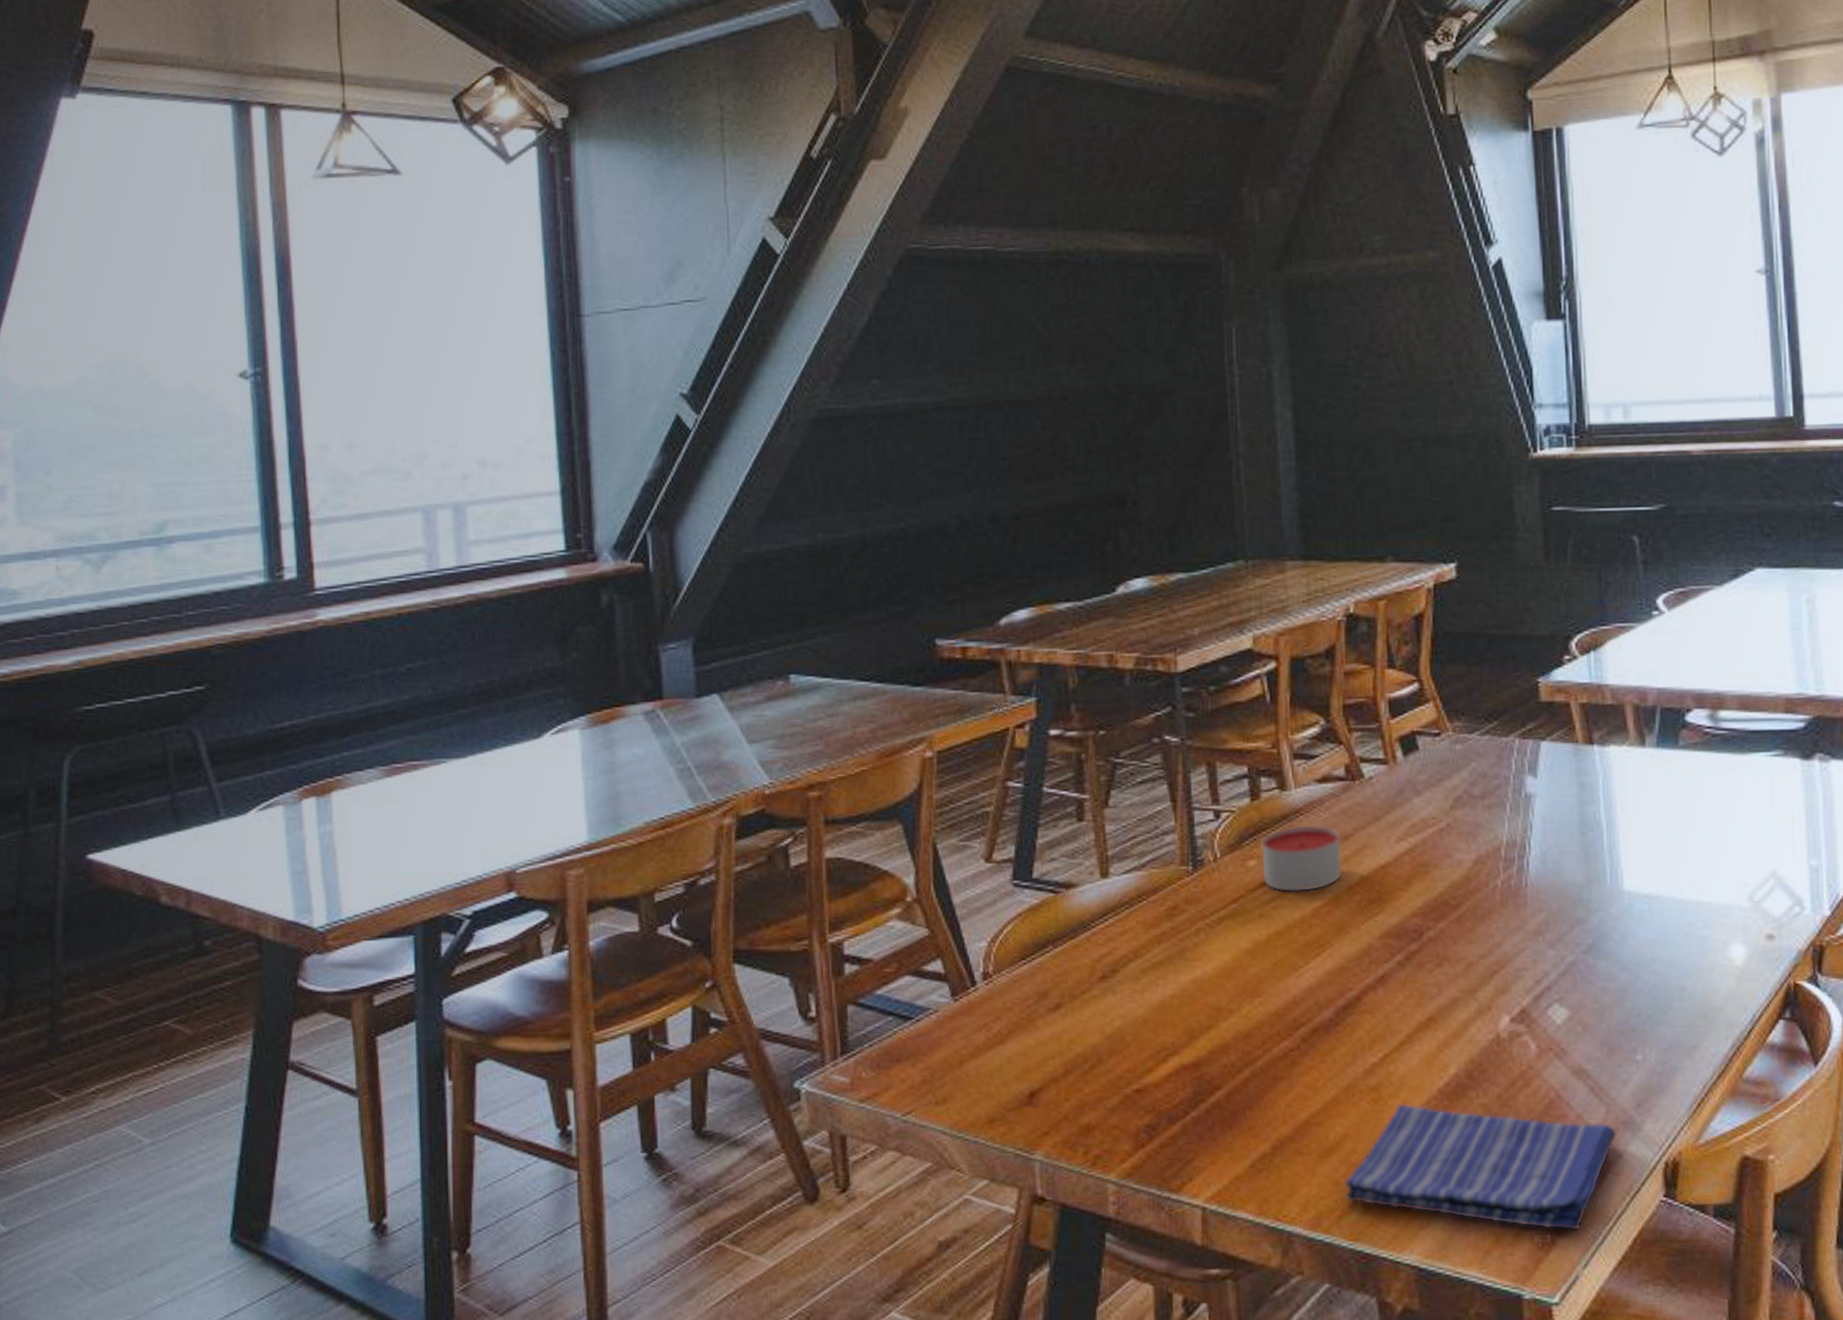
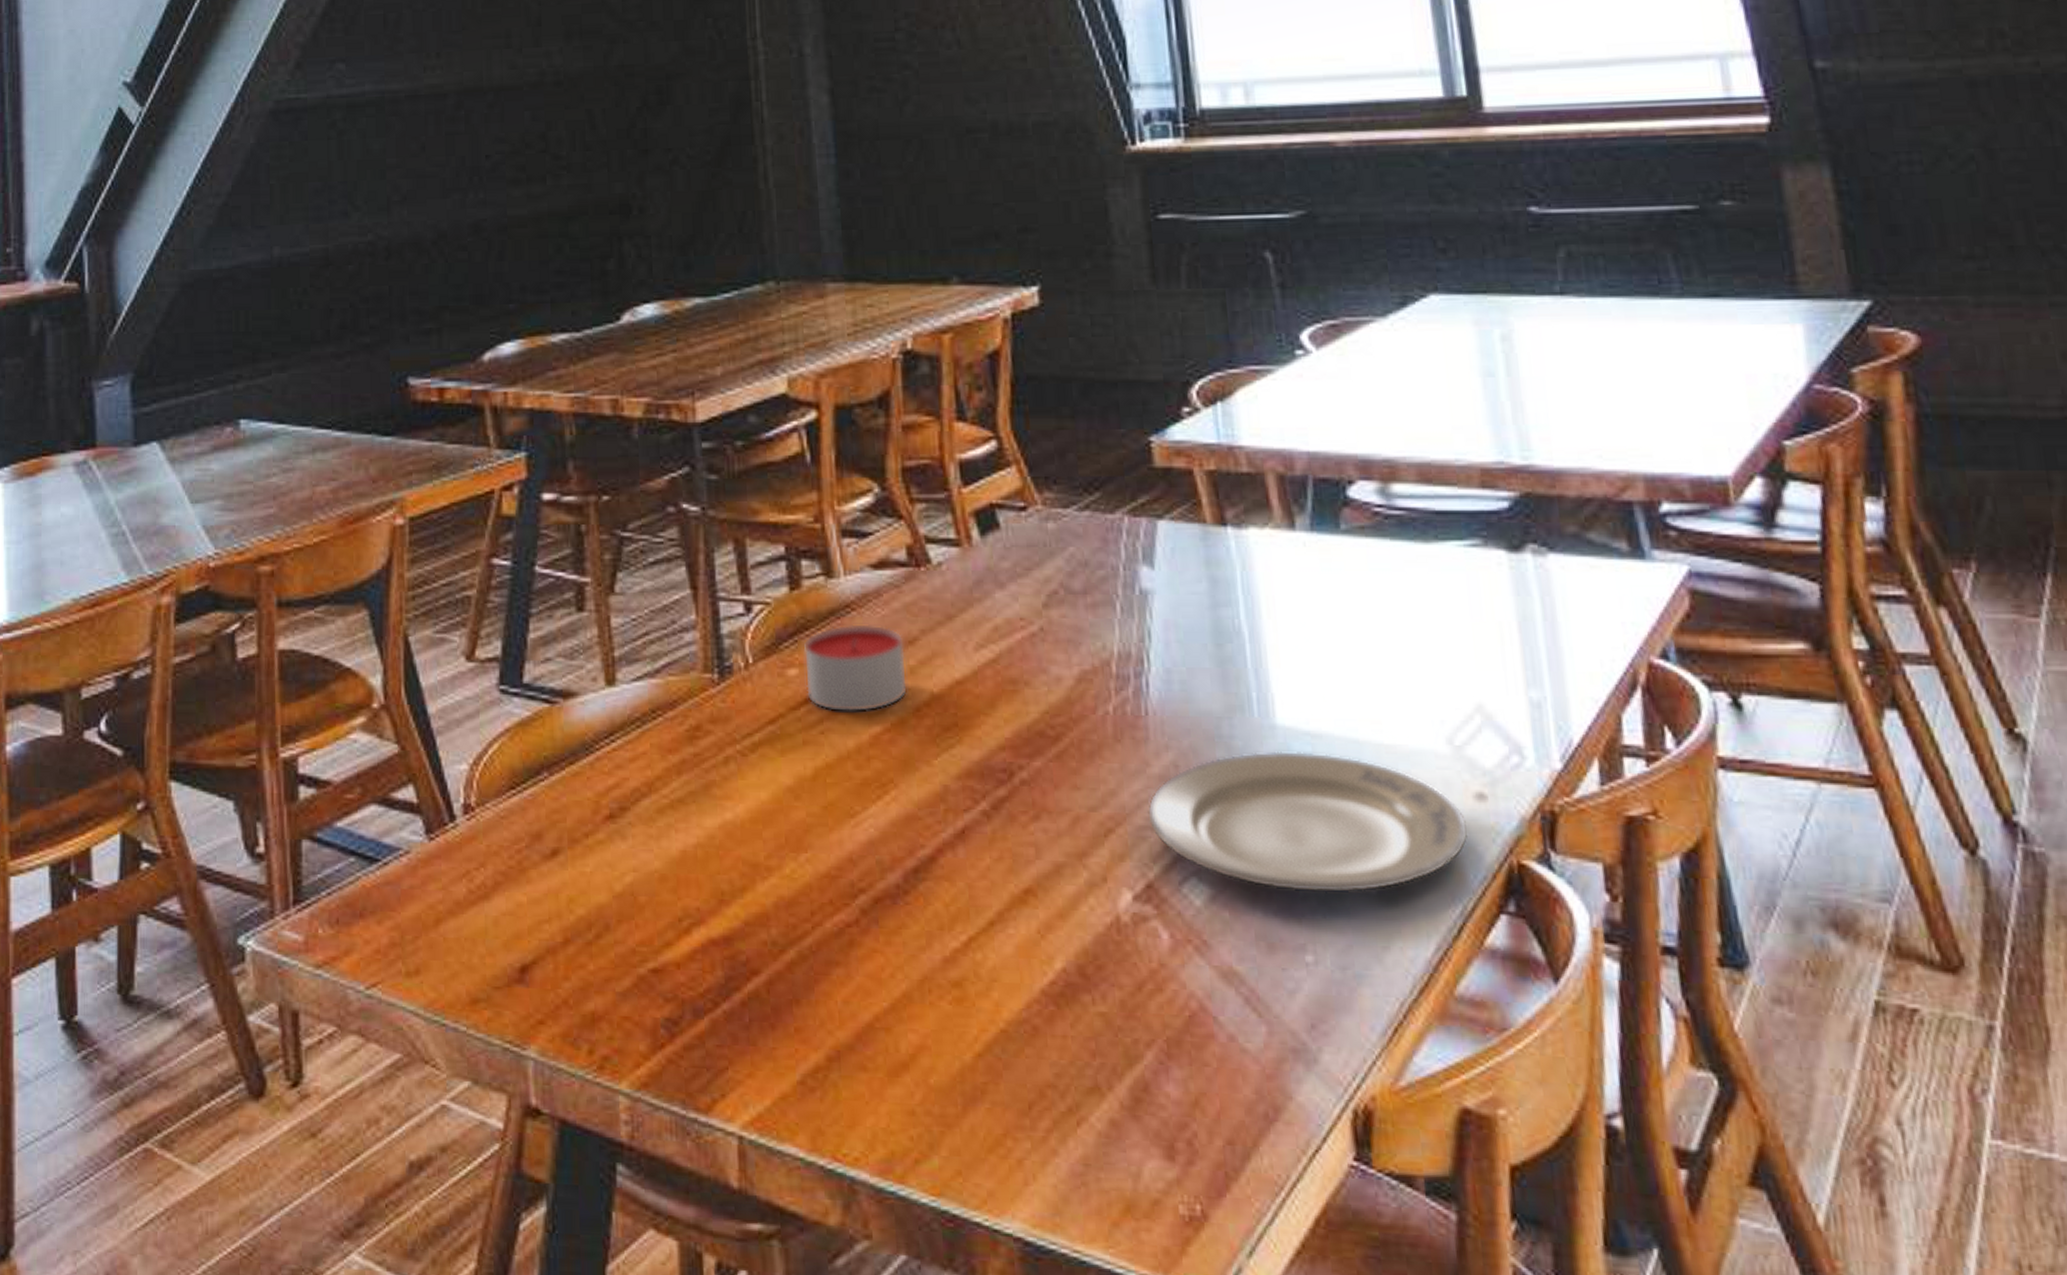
dish towel: present [1345,1103,1616,1230] -> none [922,1006,1284,1201]
plate: none [1523,909,1761,1011] -> present [1146,751,1470,894]

